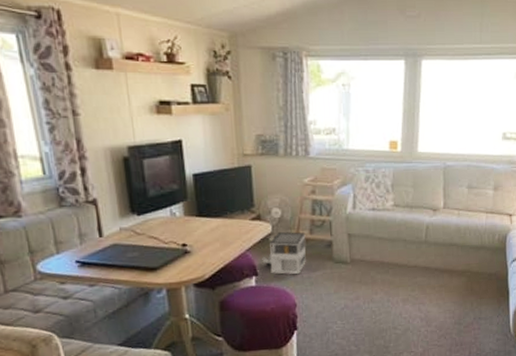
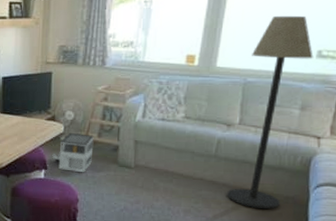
floor lamp: none [439,99,500,289] -> present [227,15,313,210]

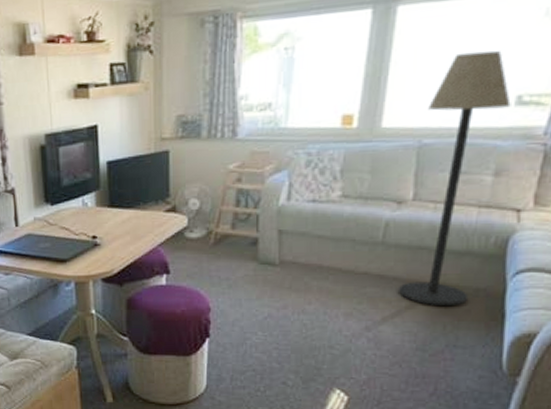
architectural model: present [52,133,94,173] -> none [175,226,227,275]

